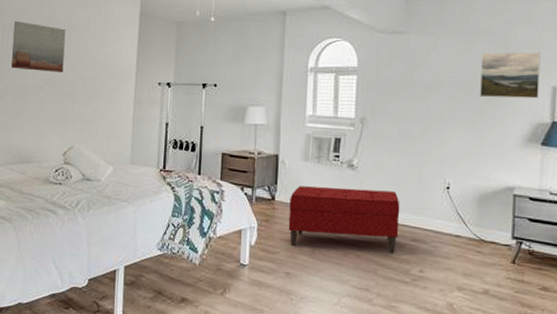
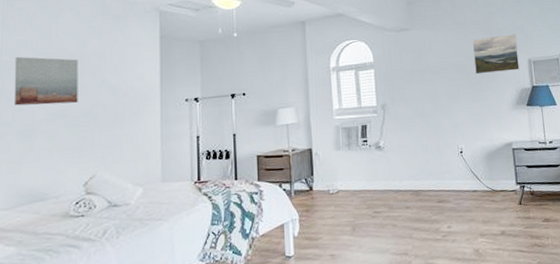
bench: present [288,186,400,253] -> none [327,163,427,230]

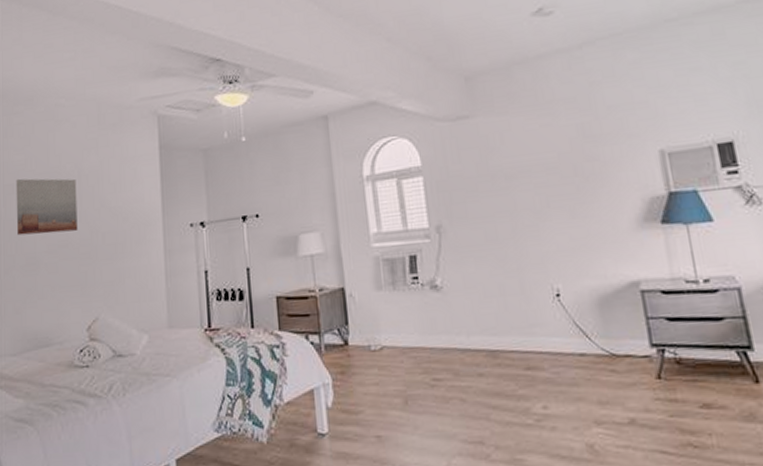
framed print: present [472,34,520,75] -> none [565,112,646,178]

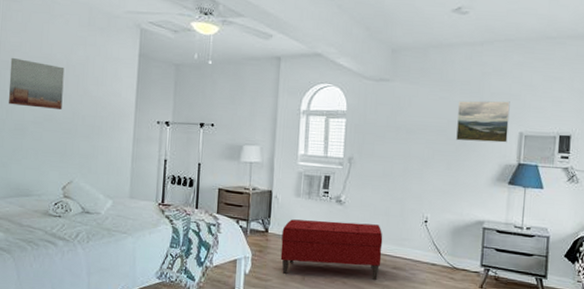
bench: none [366,310,509,401] -> present [280,219,383,280]
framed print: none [565,112,646,178] -> present [456,100,510,143]

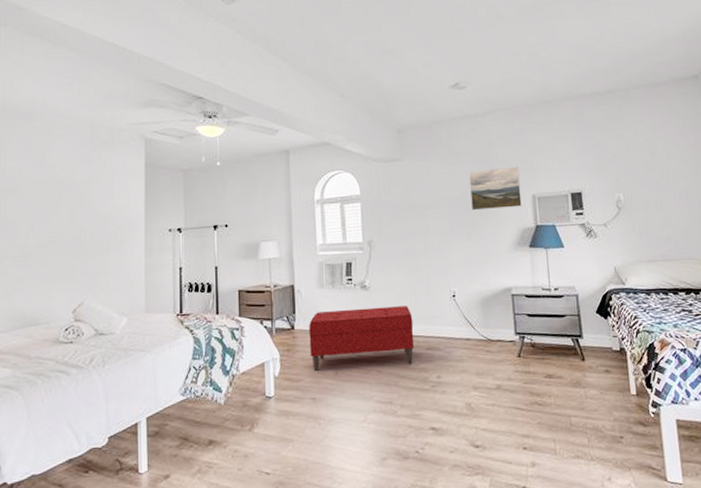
wall art: present [8,57,65,109] -> none [10,182,69,231]

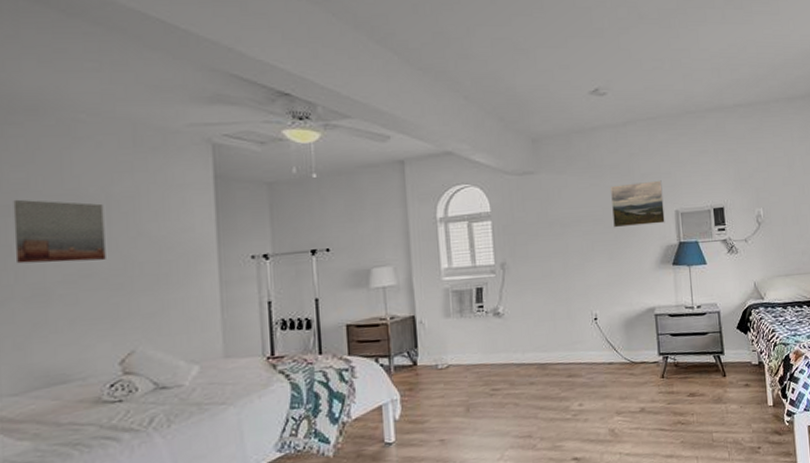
wall art: none [10,182,69,231] -> present [13,199,106,264]
bench: present [309,306,415,372] -> none [434,332,555,411]

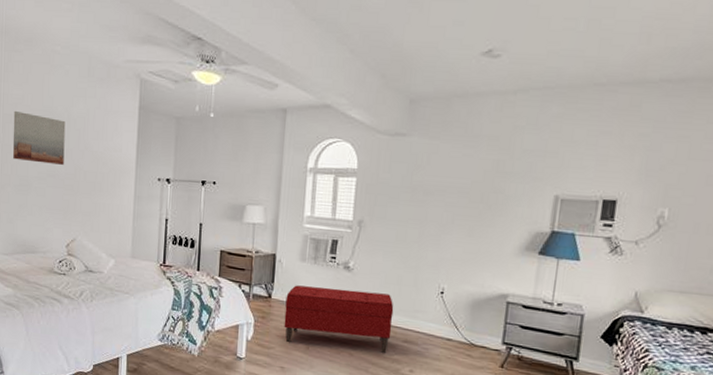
bench: none [434,332,555,411] -> present [284,285,394,353]
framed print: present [609,180,665,228] -> none [480,158,546,208]

